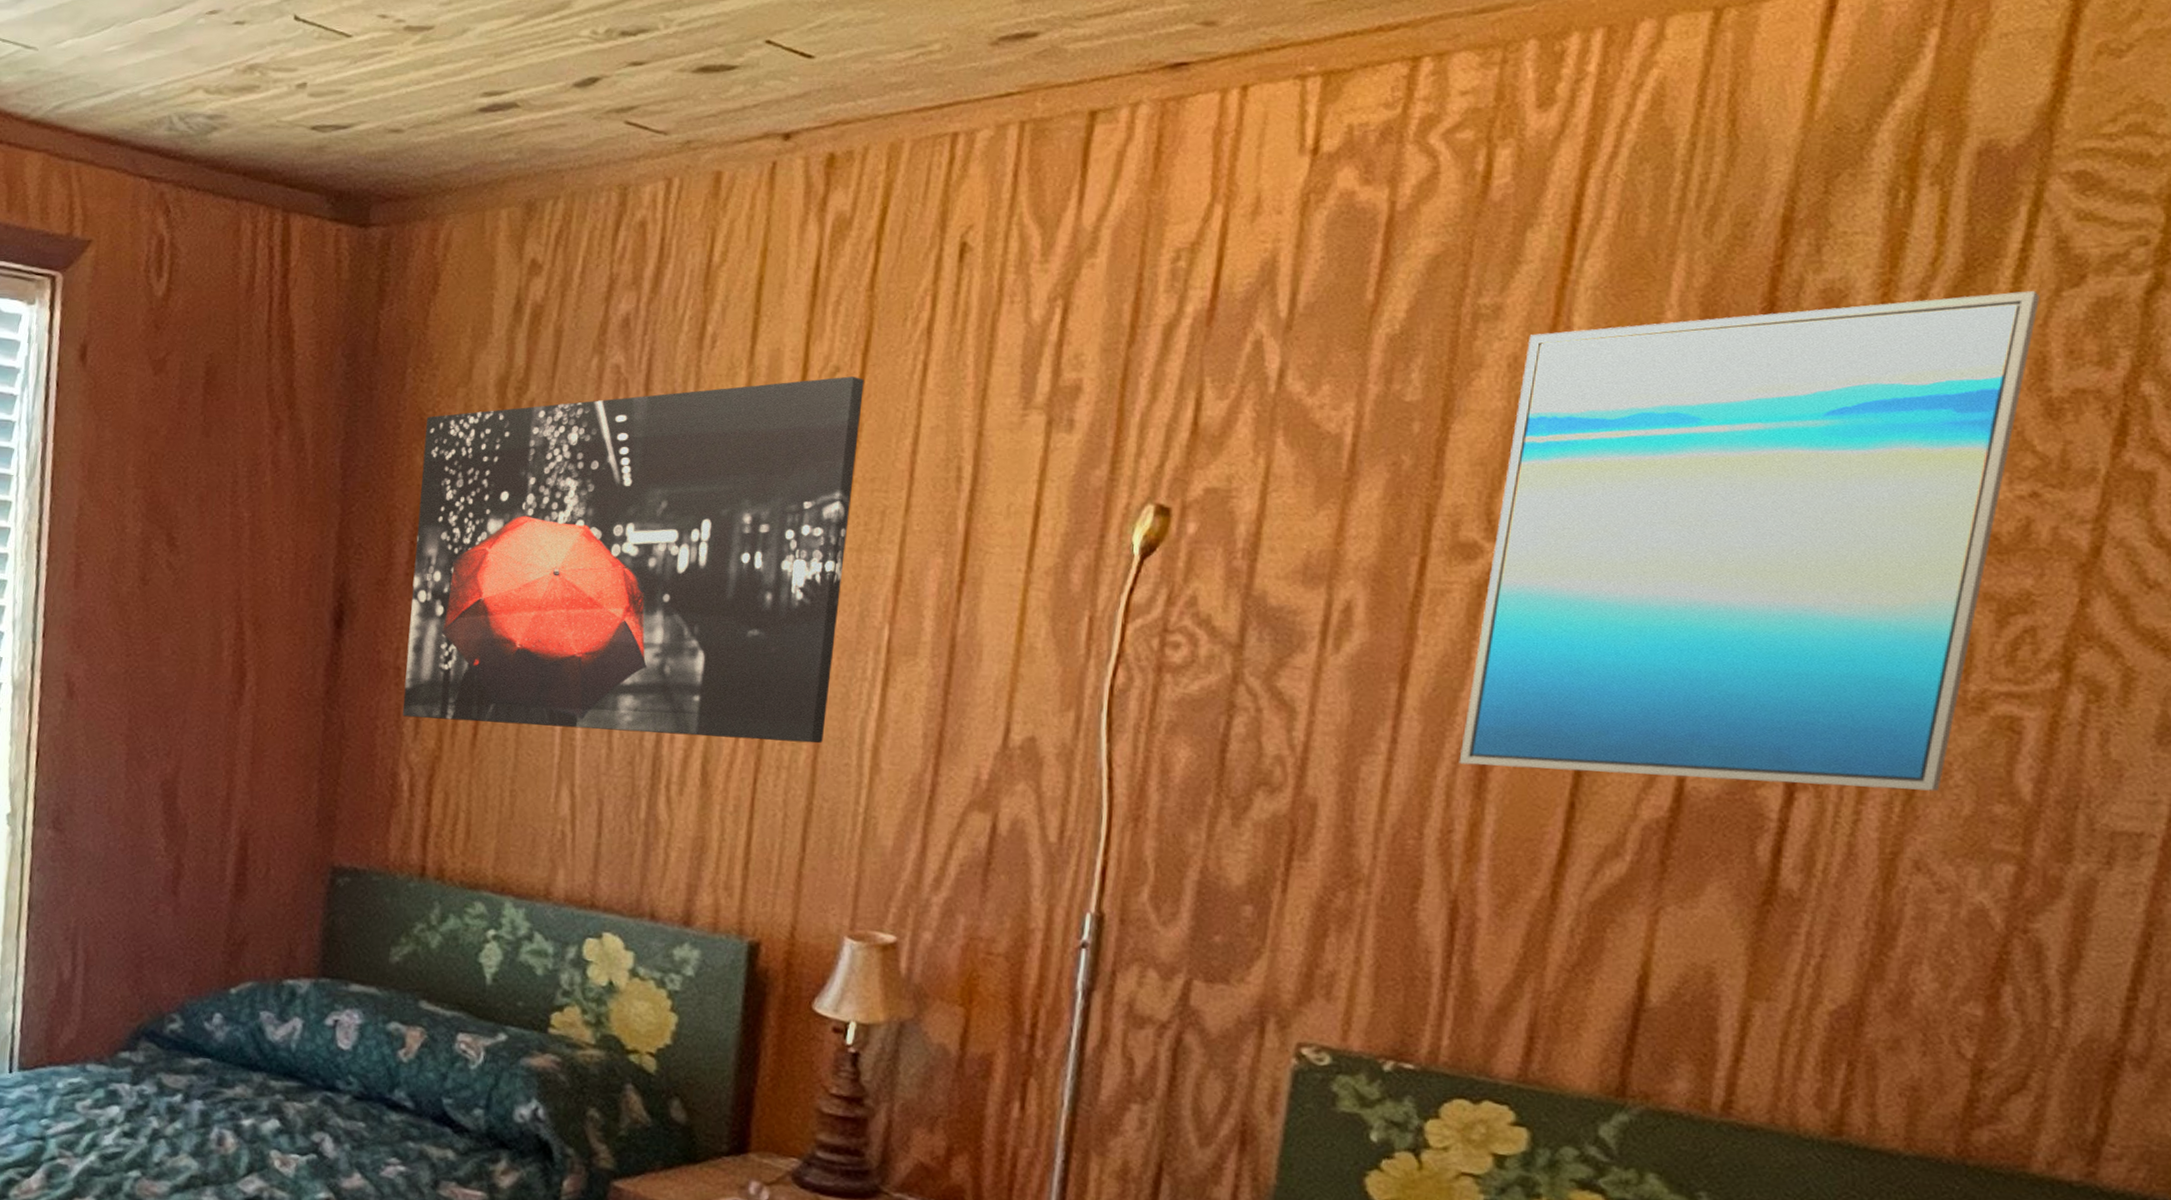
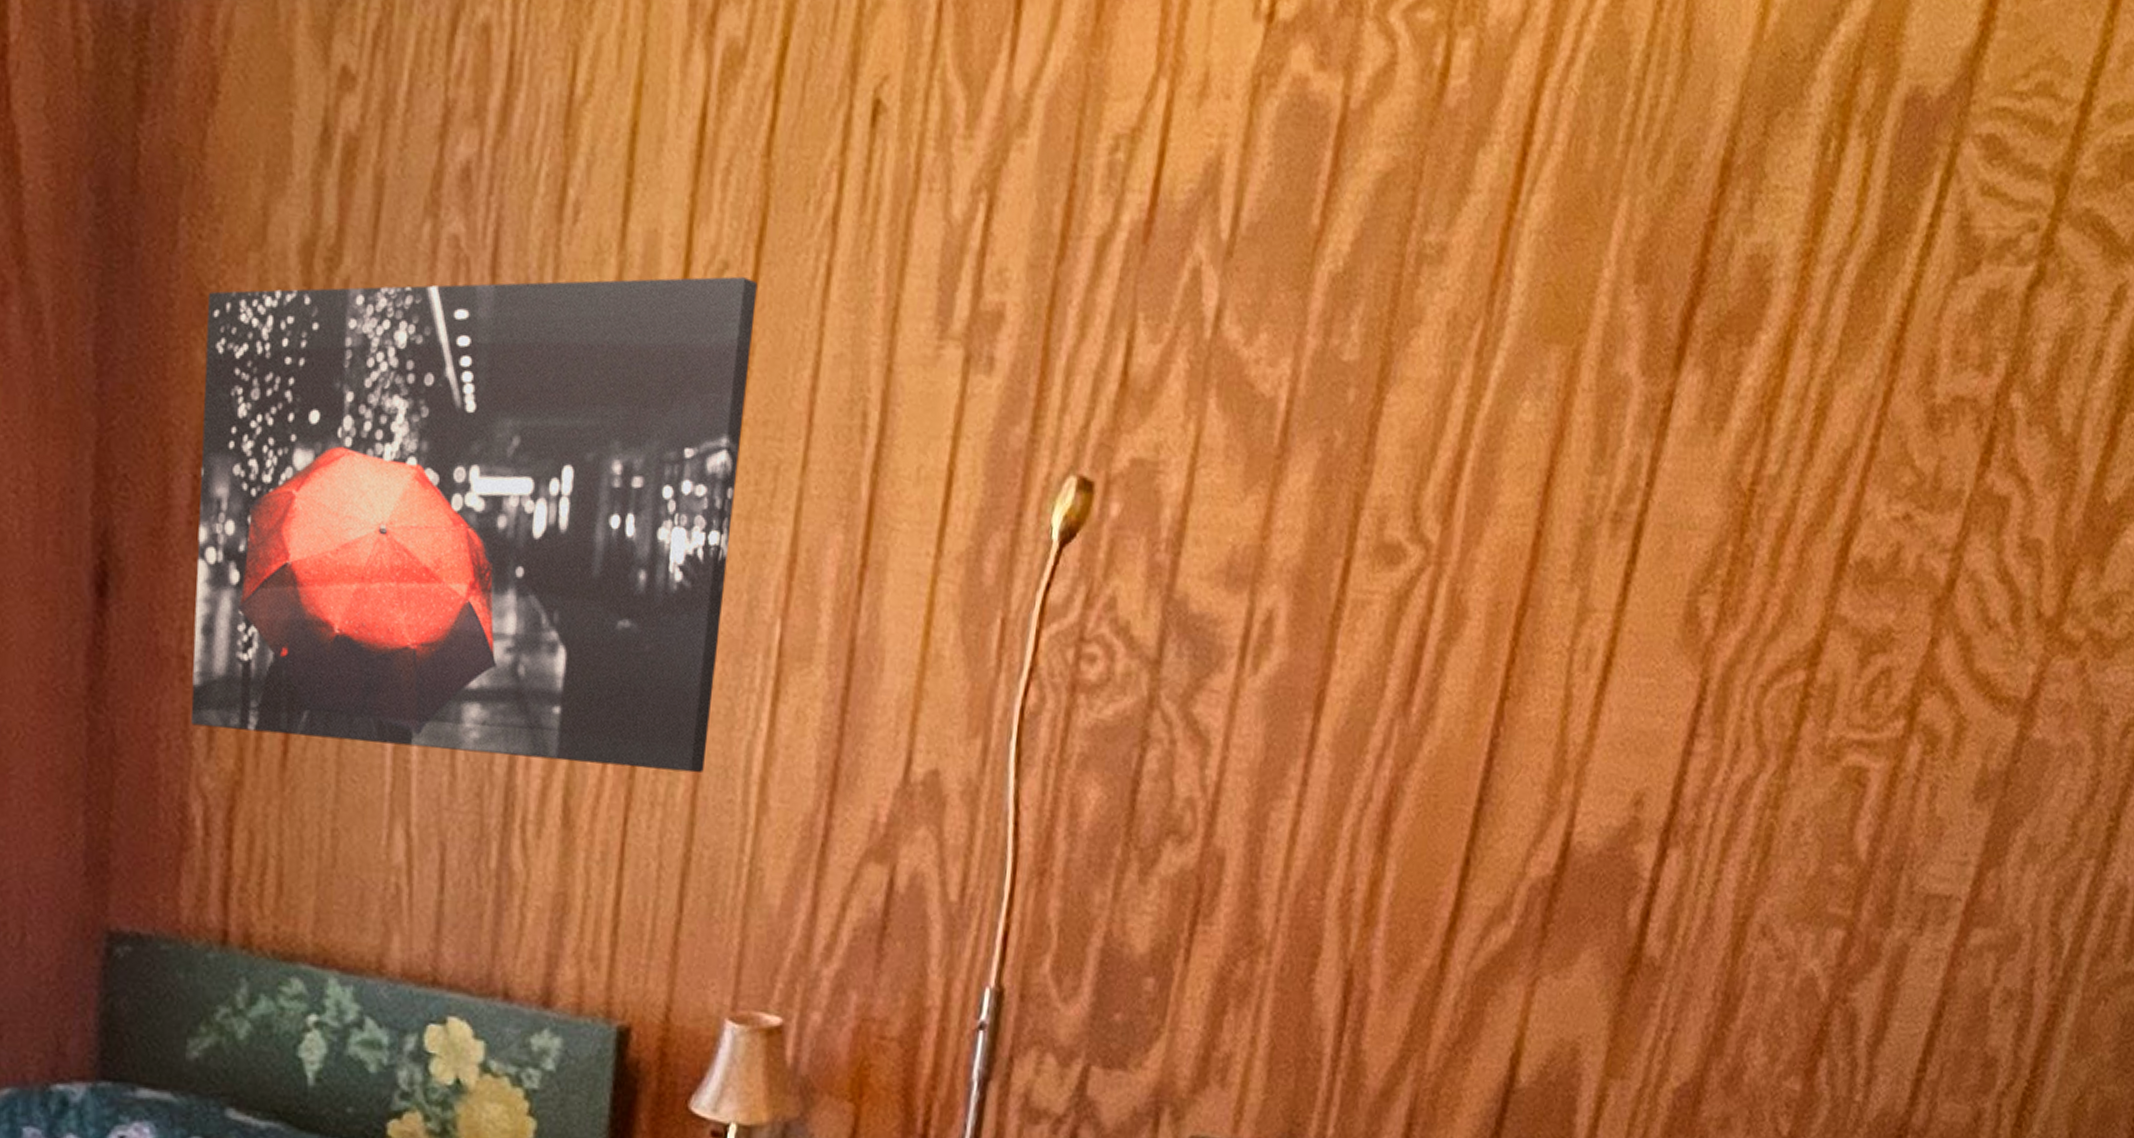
wall art: present [1459,290,2039,791] -> none [1365,275,1939,849]

